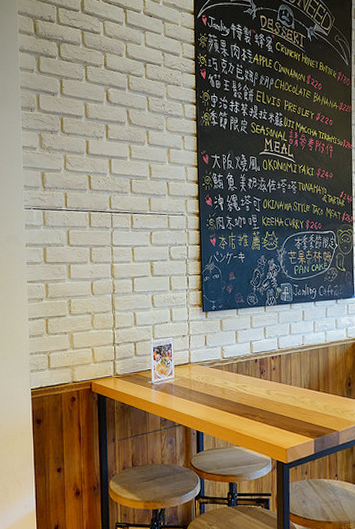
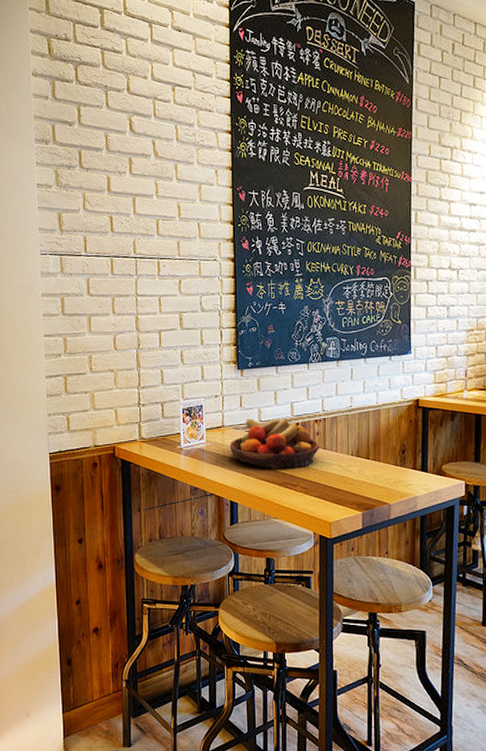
fruit bowl: none [196,356,276,401] -> present [230,419,319,469]

